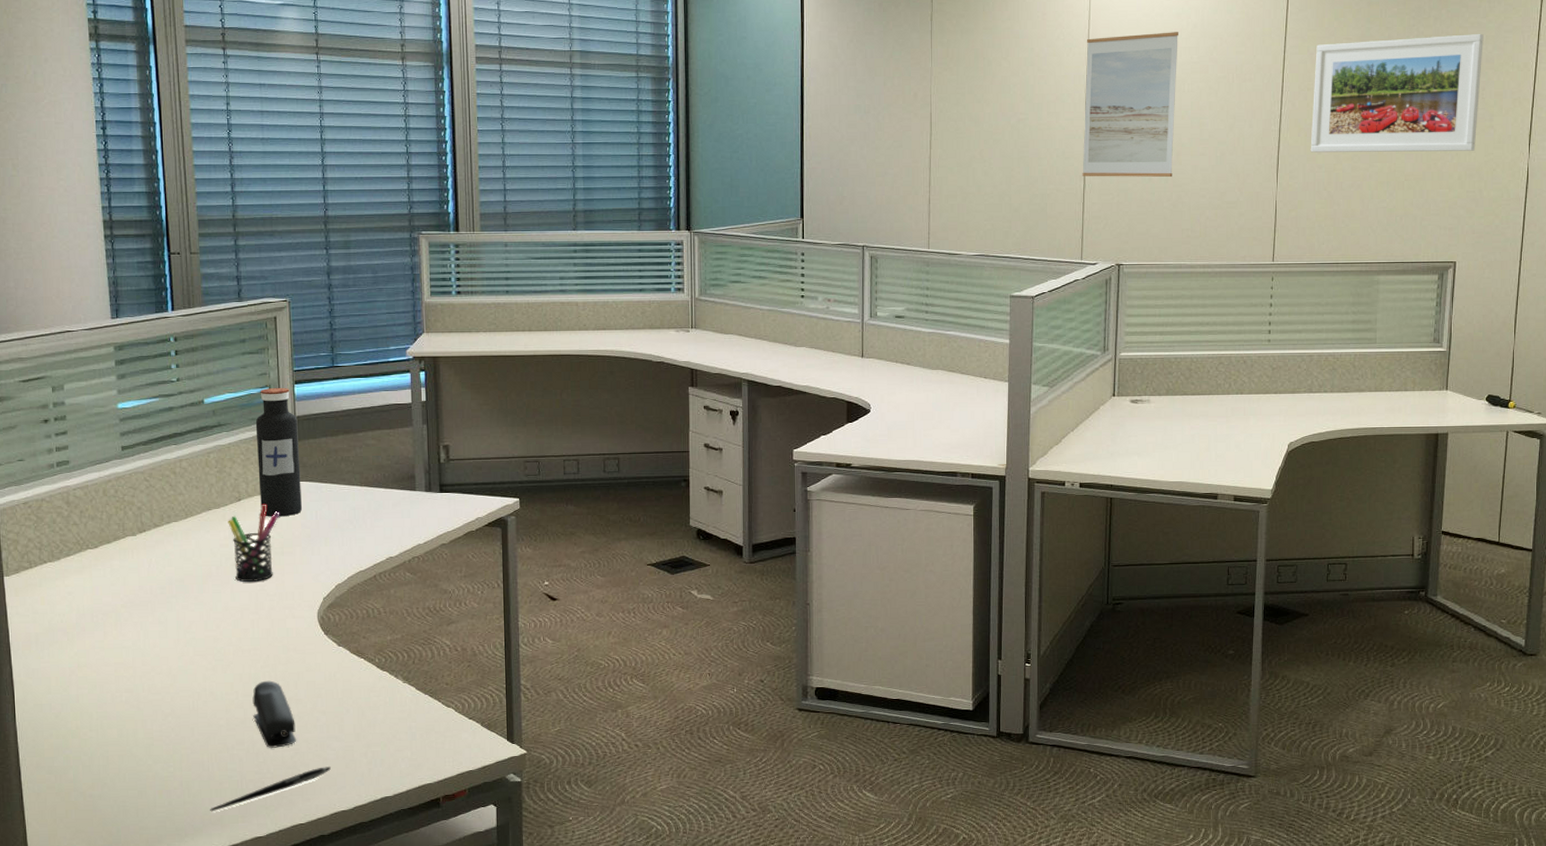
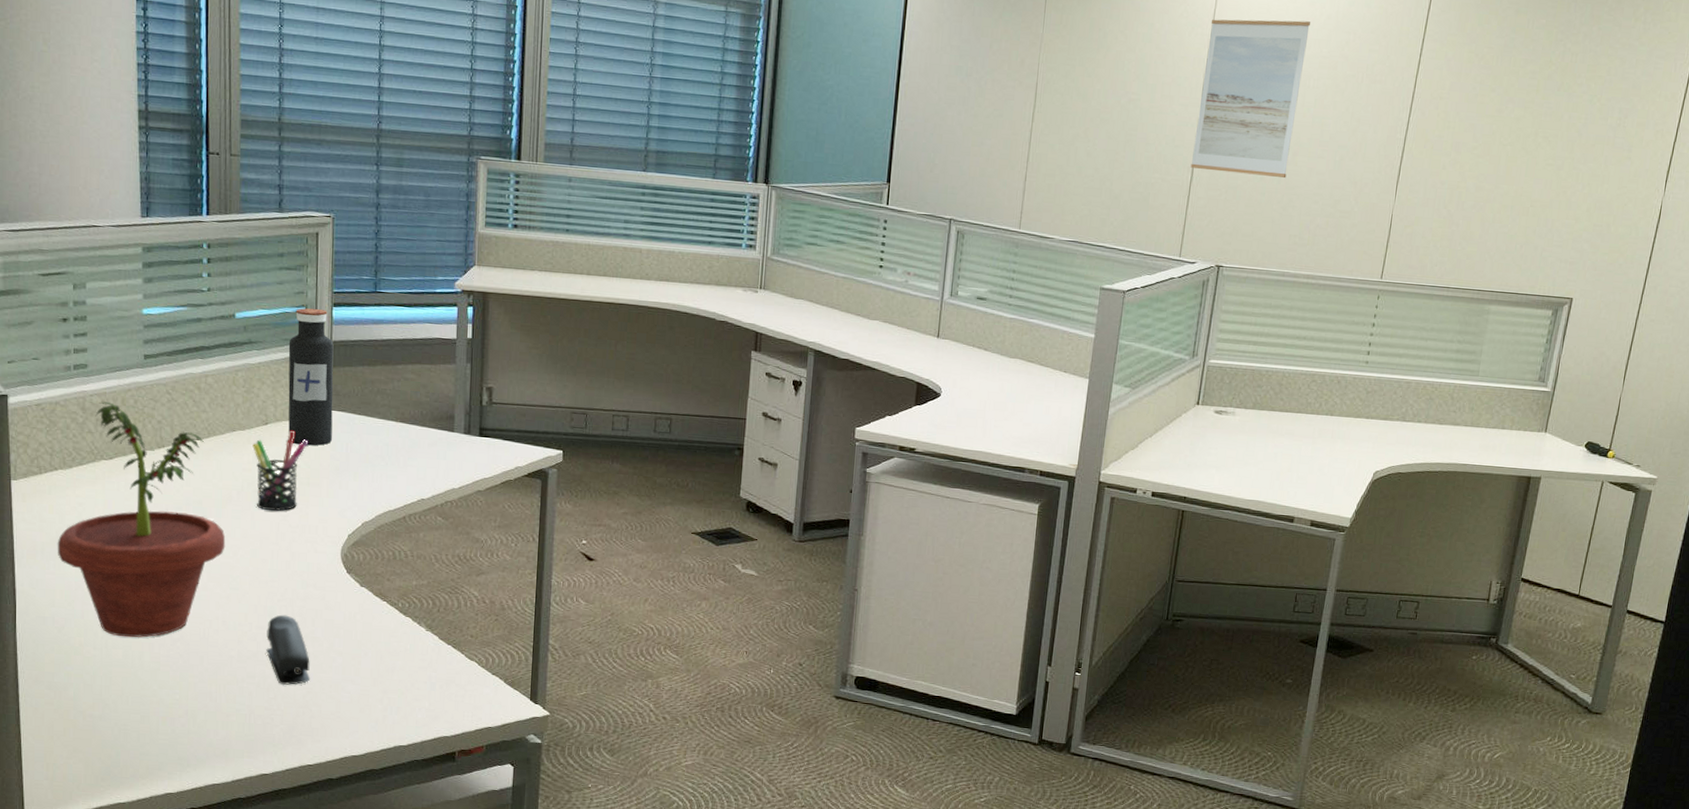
potted plant: none [50,494,209,717] -> present [57,401,226,638]
pen: present [210,767,331,812] -> none [215,709,344,744]
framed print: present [1310,33,1484,153] -> none [1435,50,1634,182]

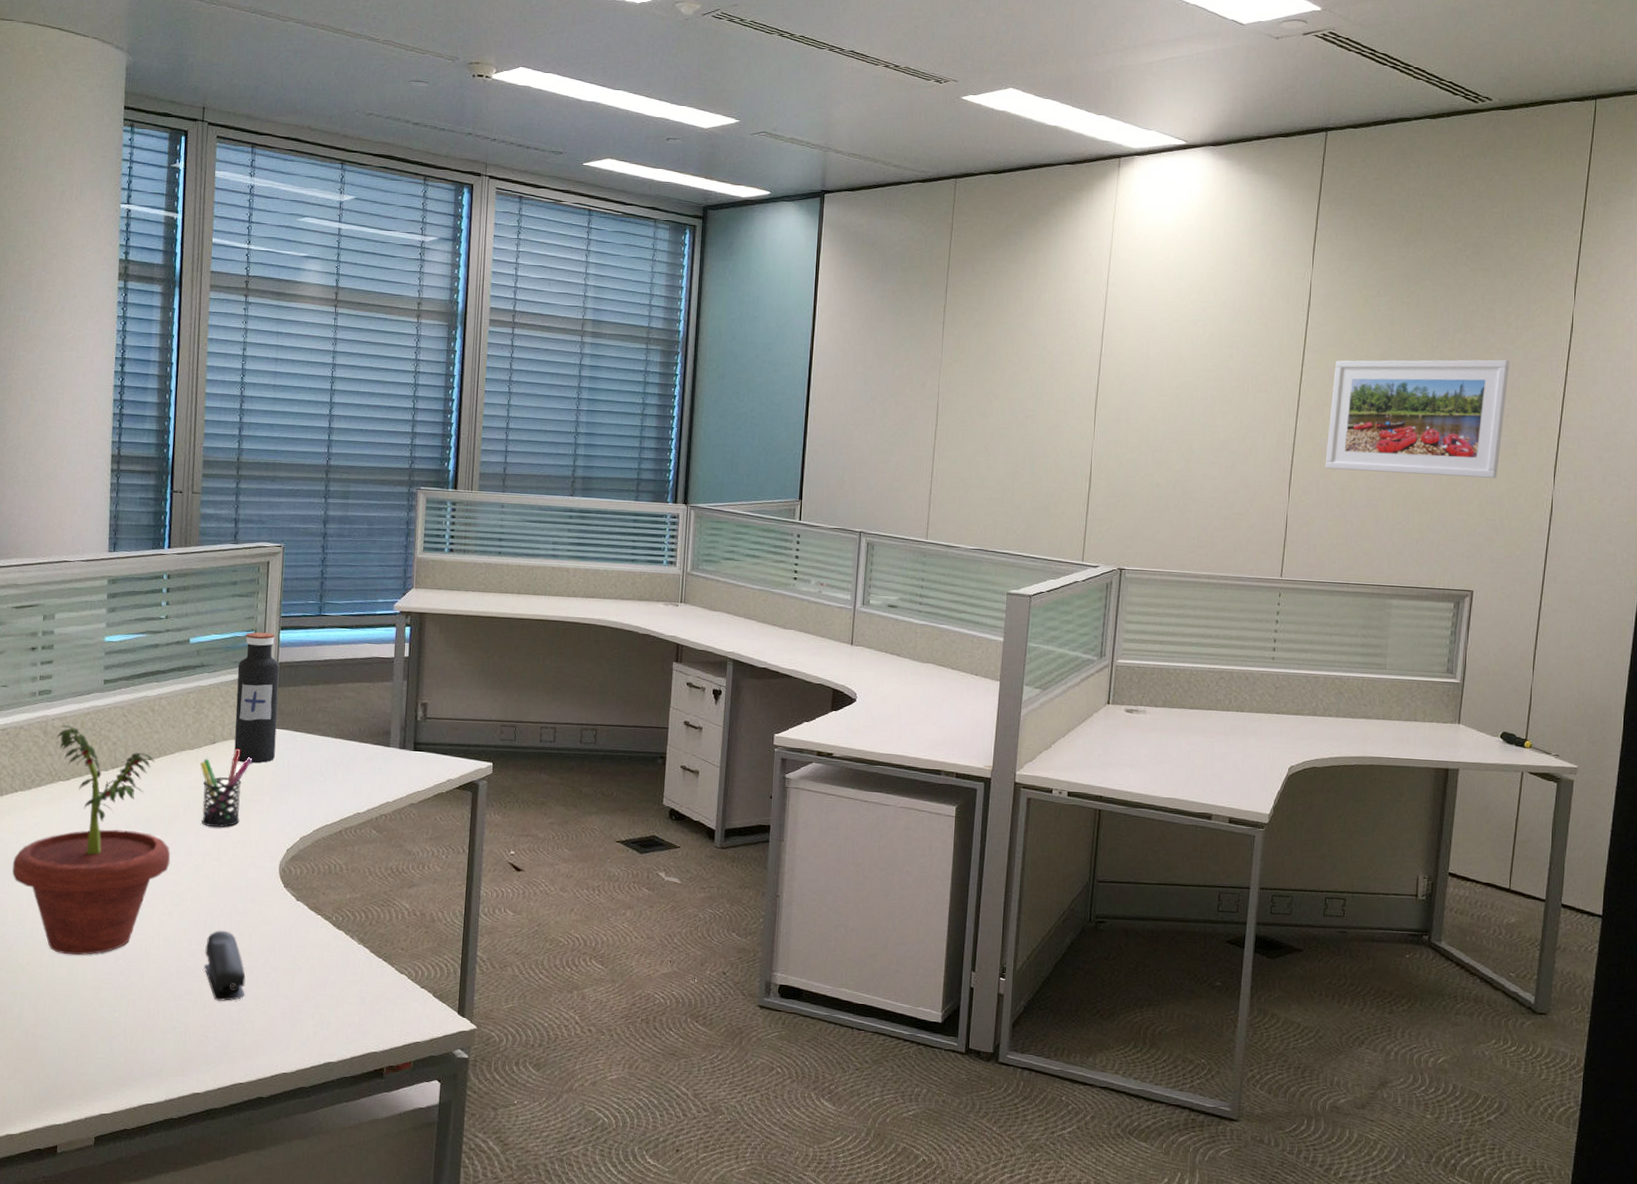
wall art: present [1190,19,1310,179] -> none [1088,338,1194,484]
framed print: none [1435,50,1634,182] -> present [1325,359,1510,478]

